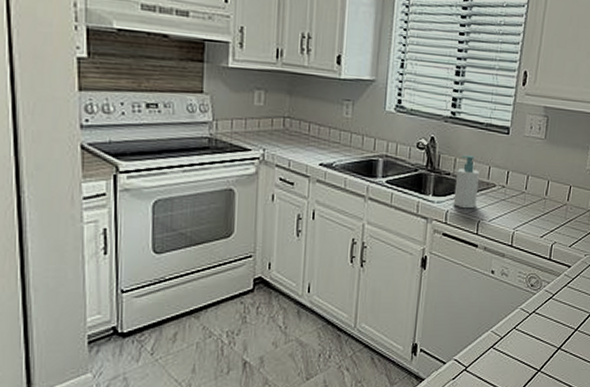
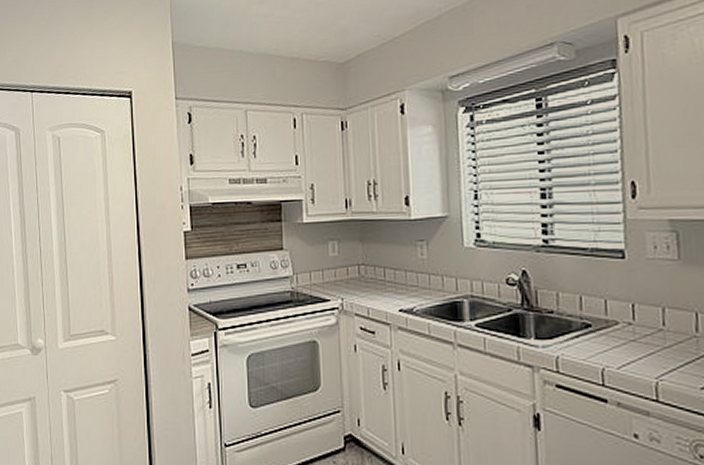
soap bottle: present [453,155,480,209] -> none [561,287,596,354]

